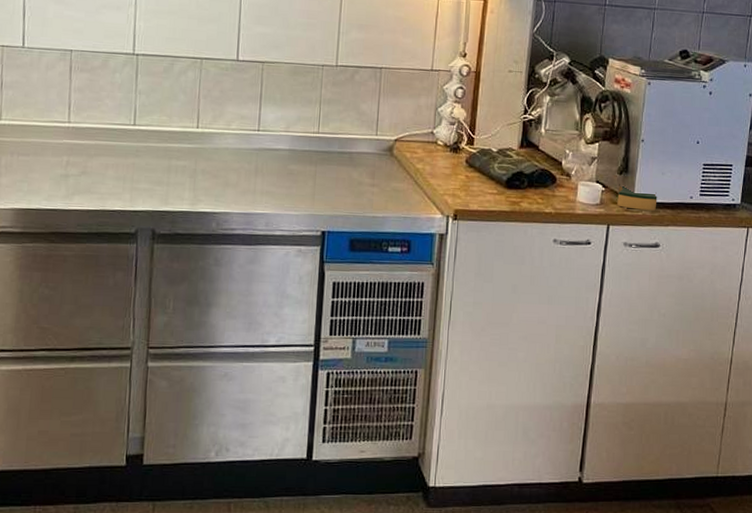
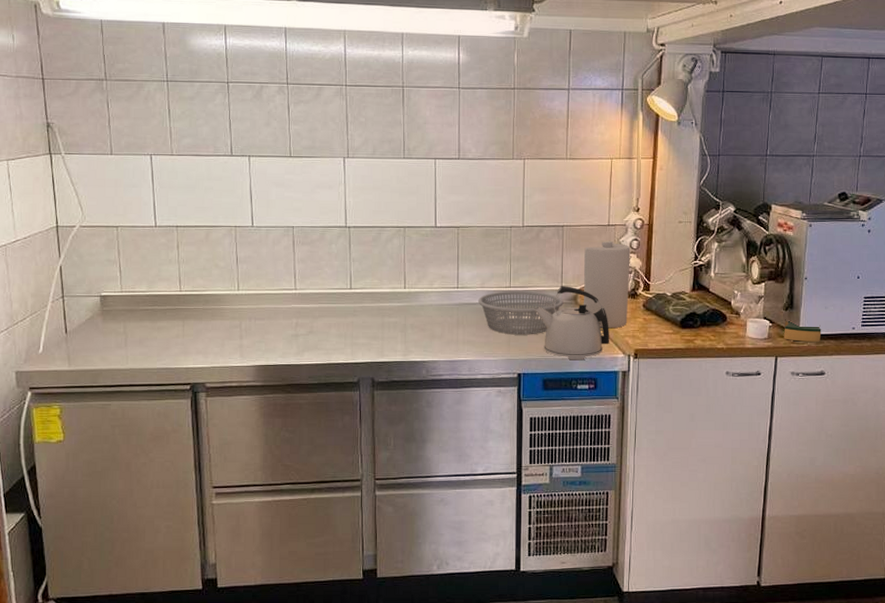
colander: none [281,137,378,188] -> present [478,290,564,335]
kettle: none [344,134,428,220] -> present [534,286,610,361]
paper towel holder: none [399,87,455,185] -> present [583,240,630,329]

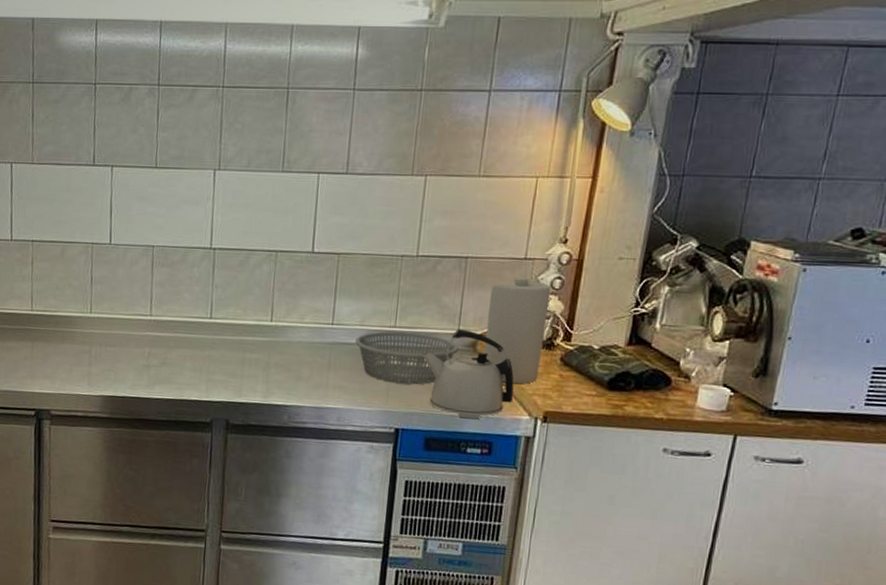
sponge: present [784,319,822,343] -> none [749,388,805,422]

